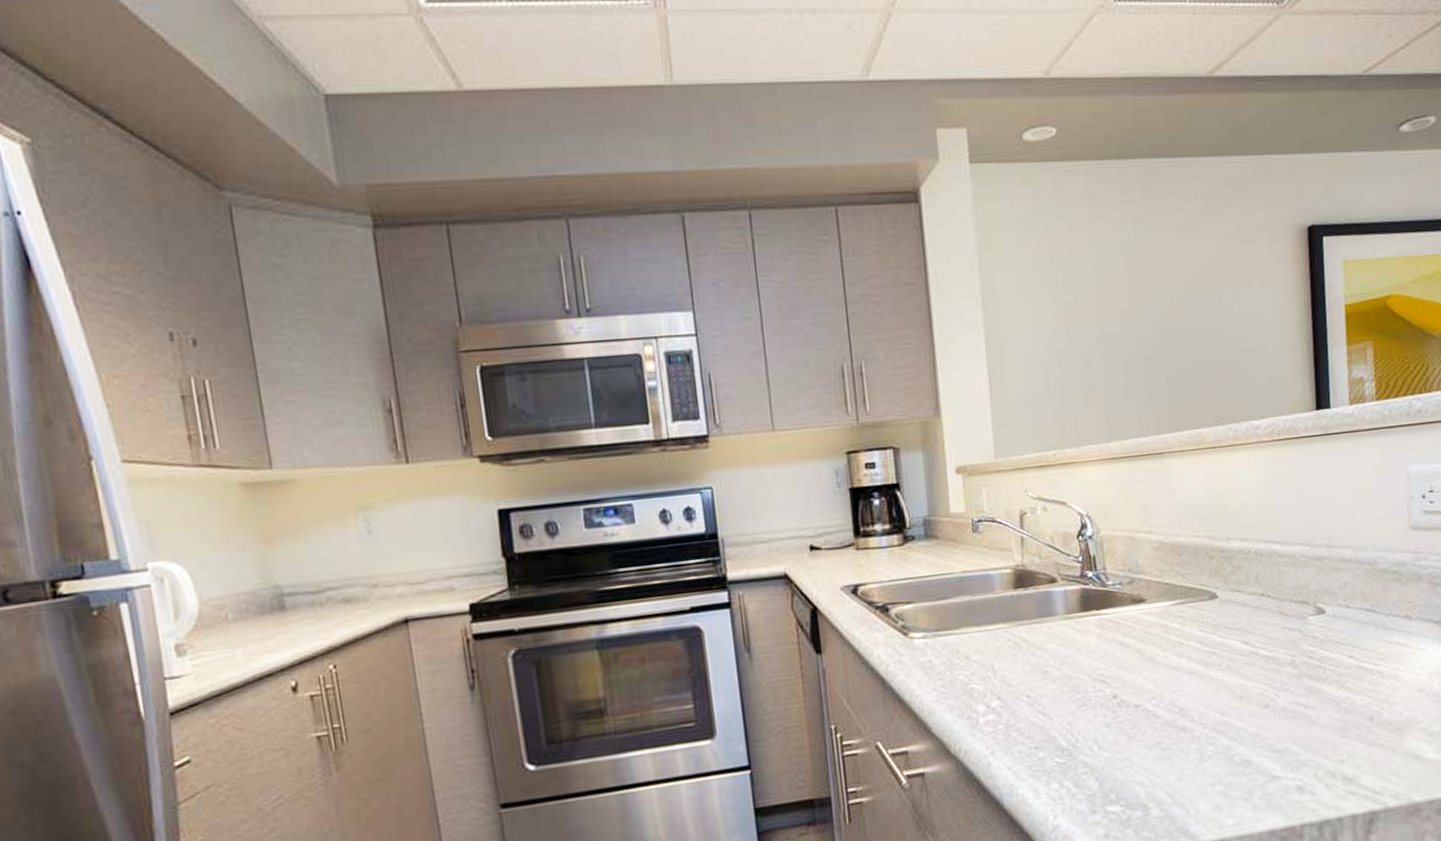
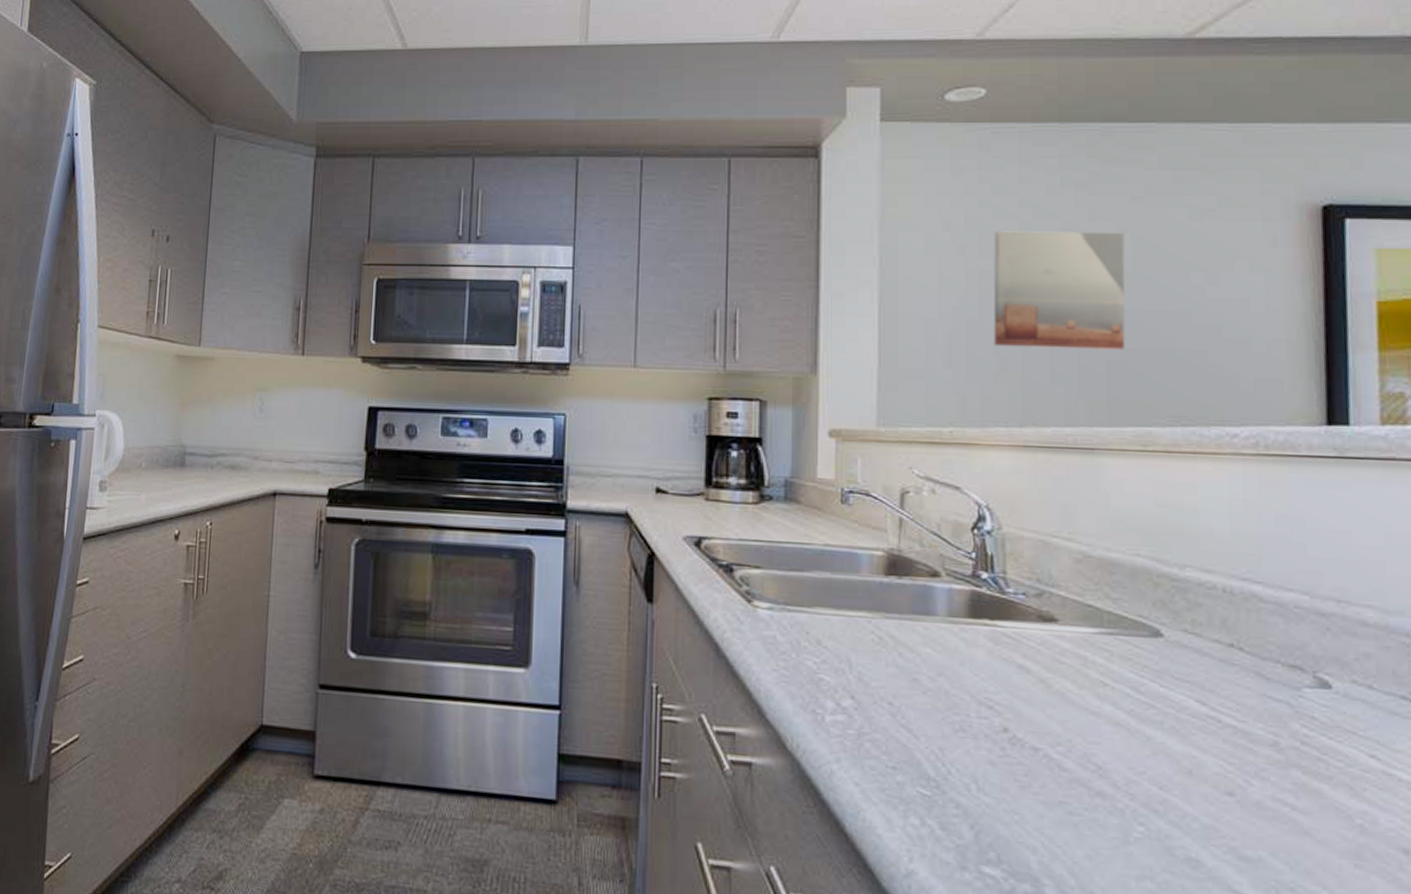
wall art: none [1073,261,1179,373] -> present [993,231,1126,350]

